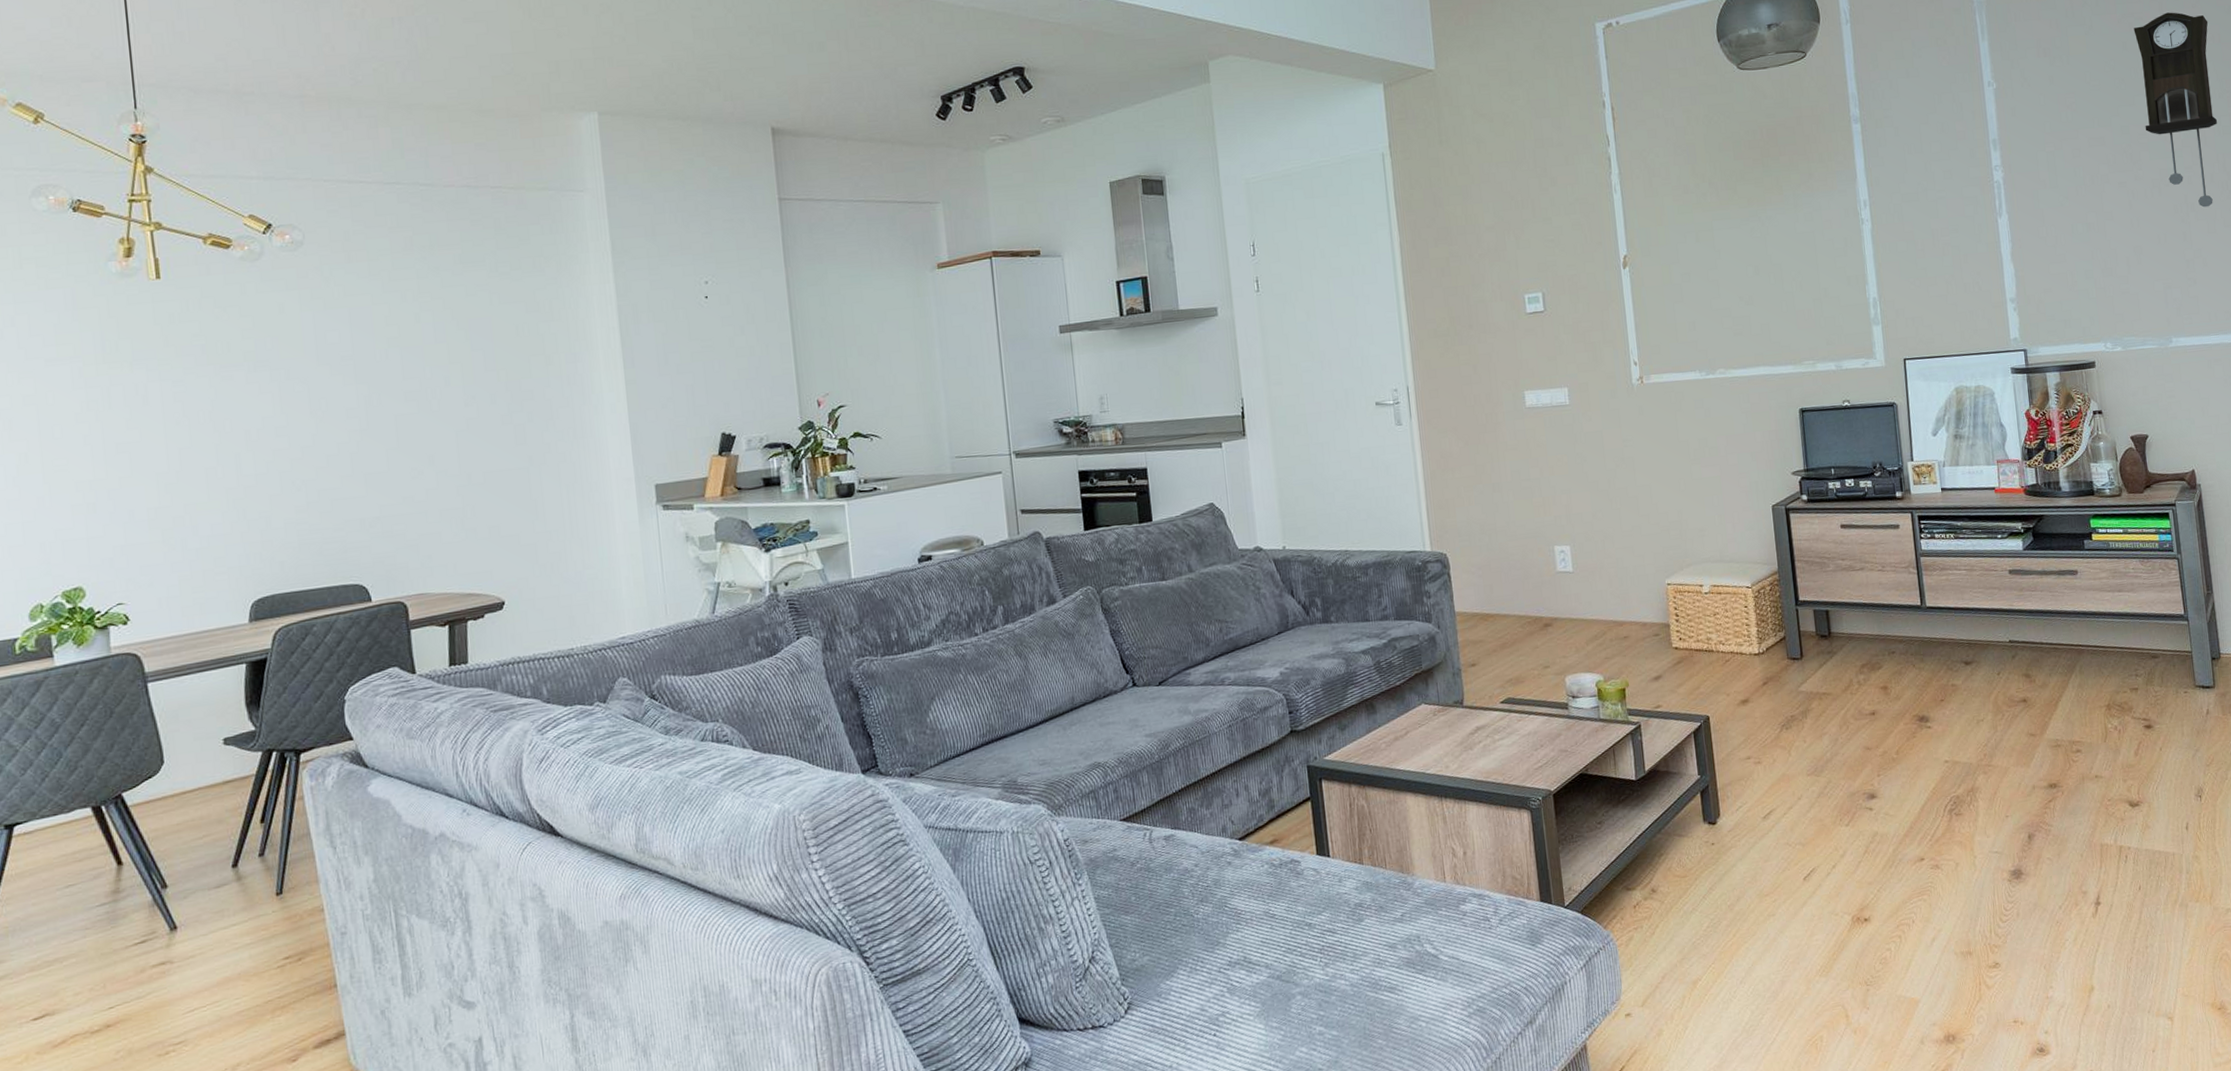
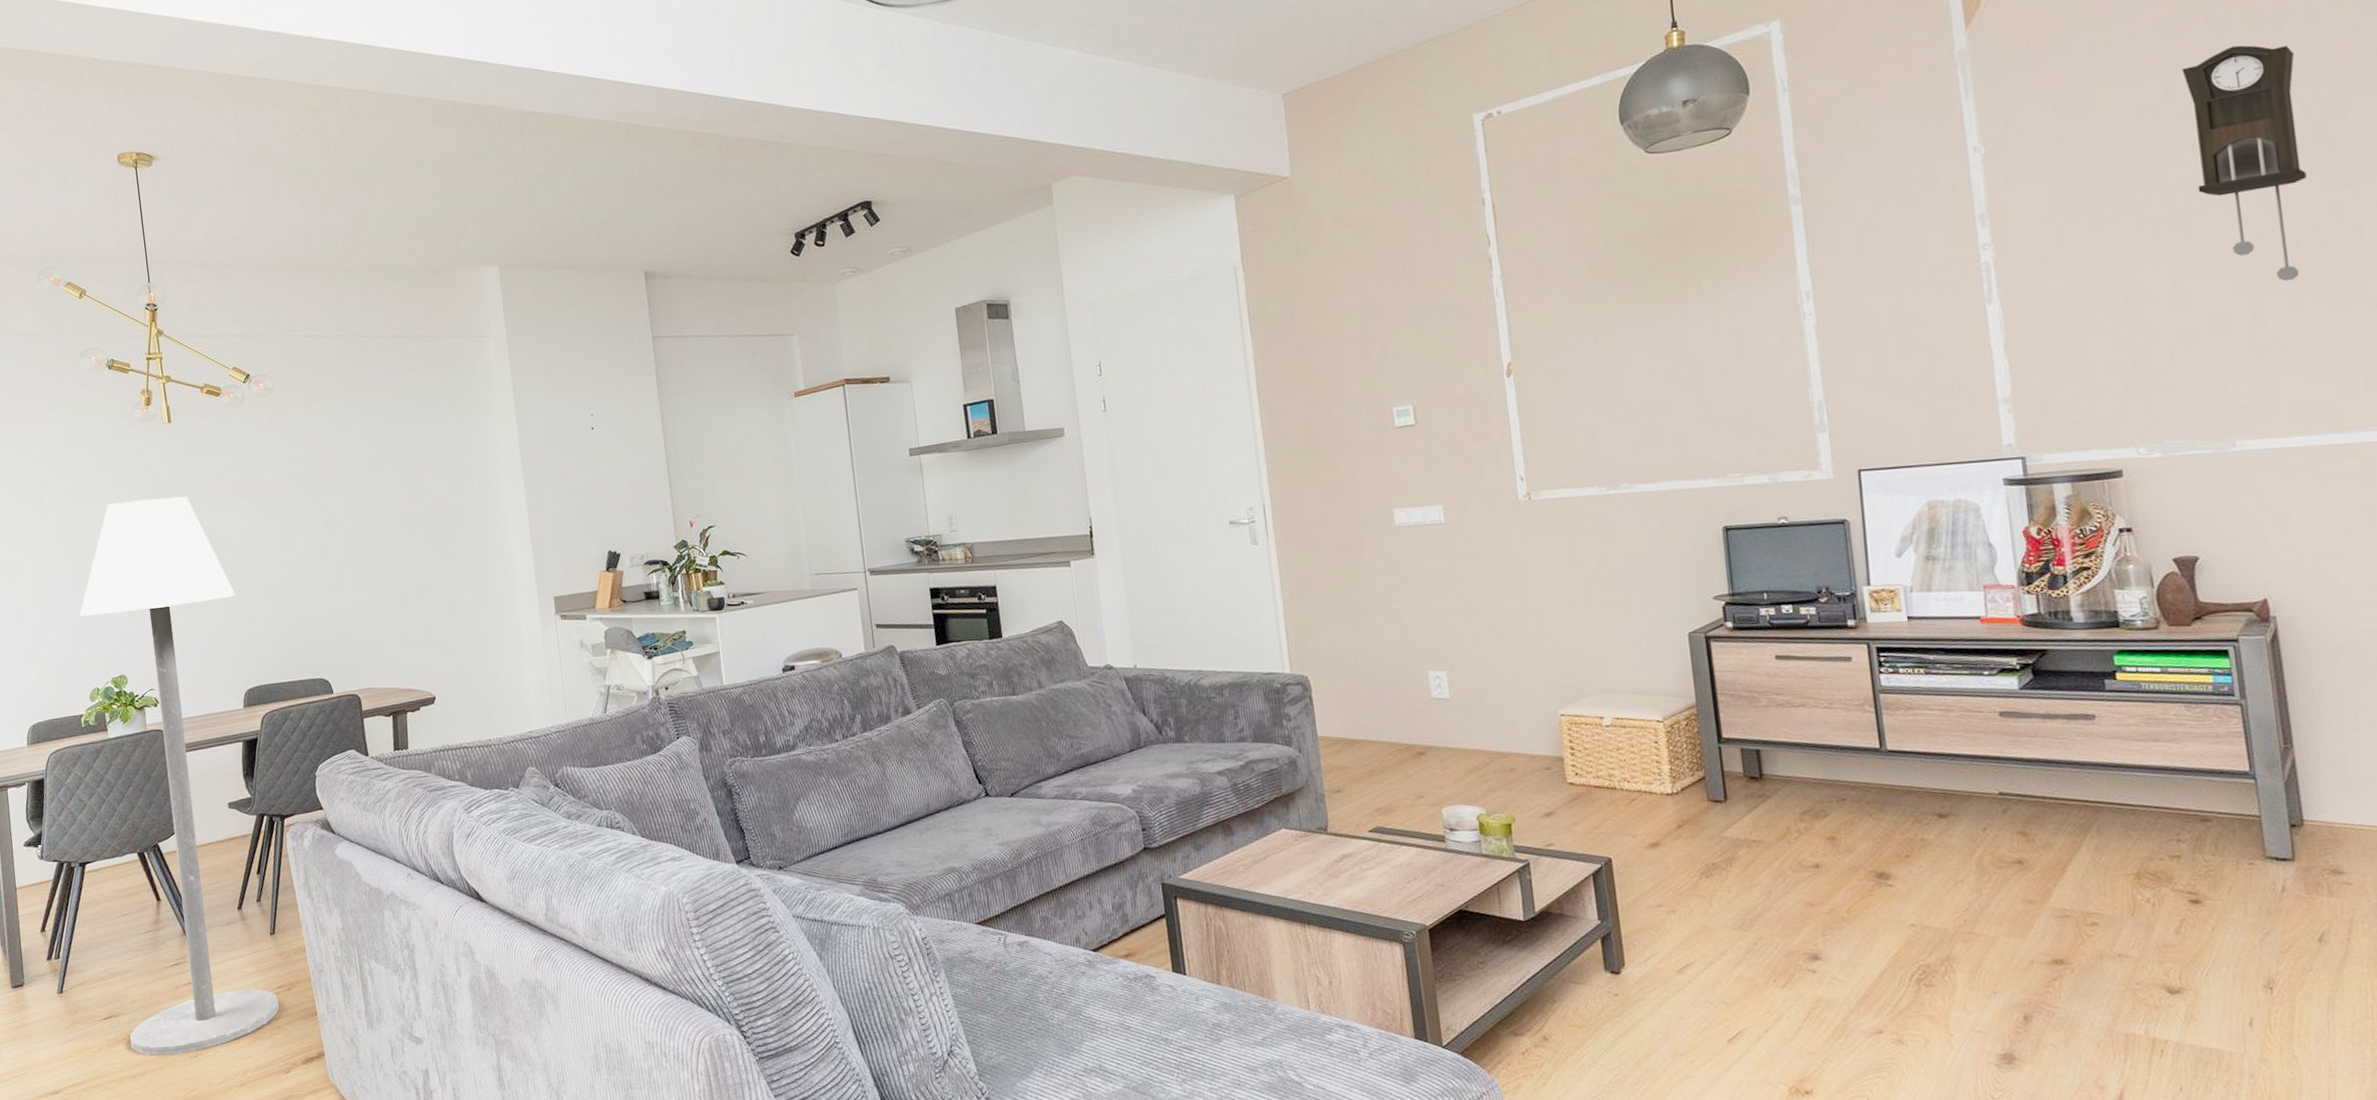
floor lamp: none [17,368,286,1060] -> present [79,496,280,1056]

